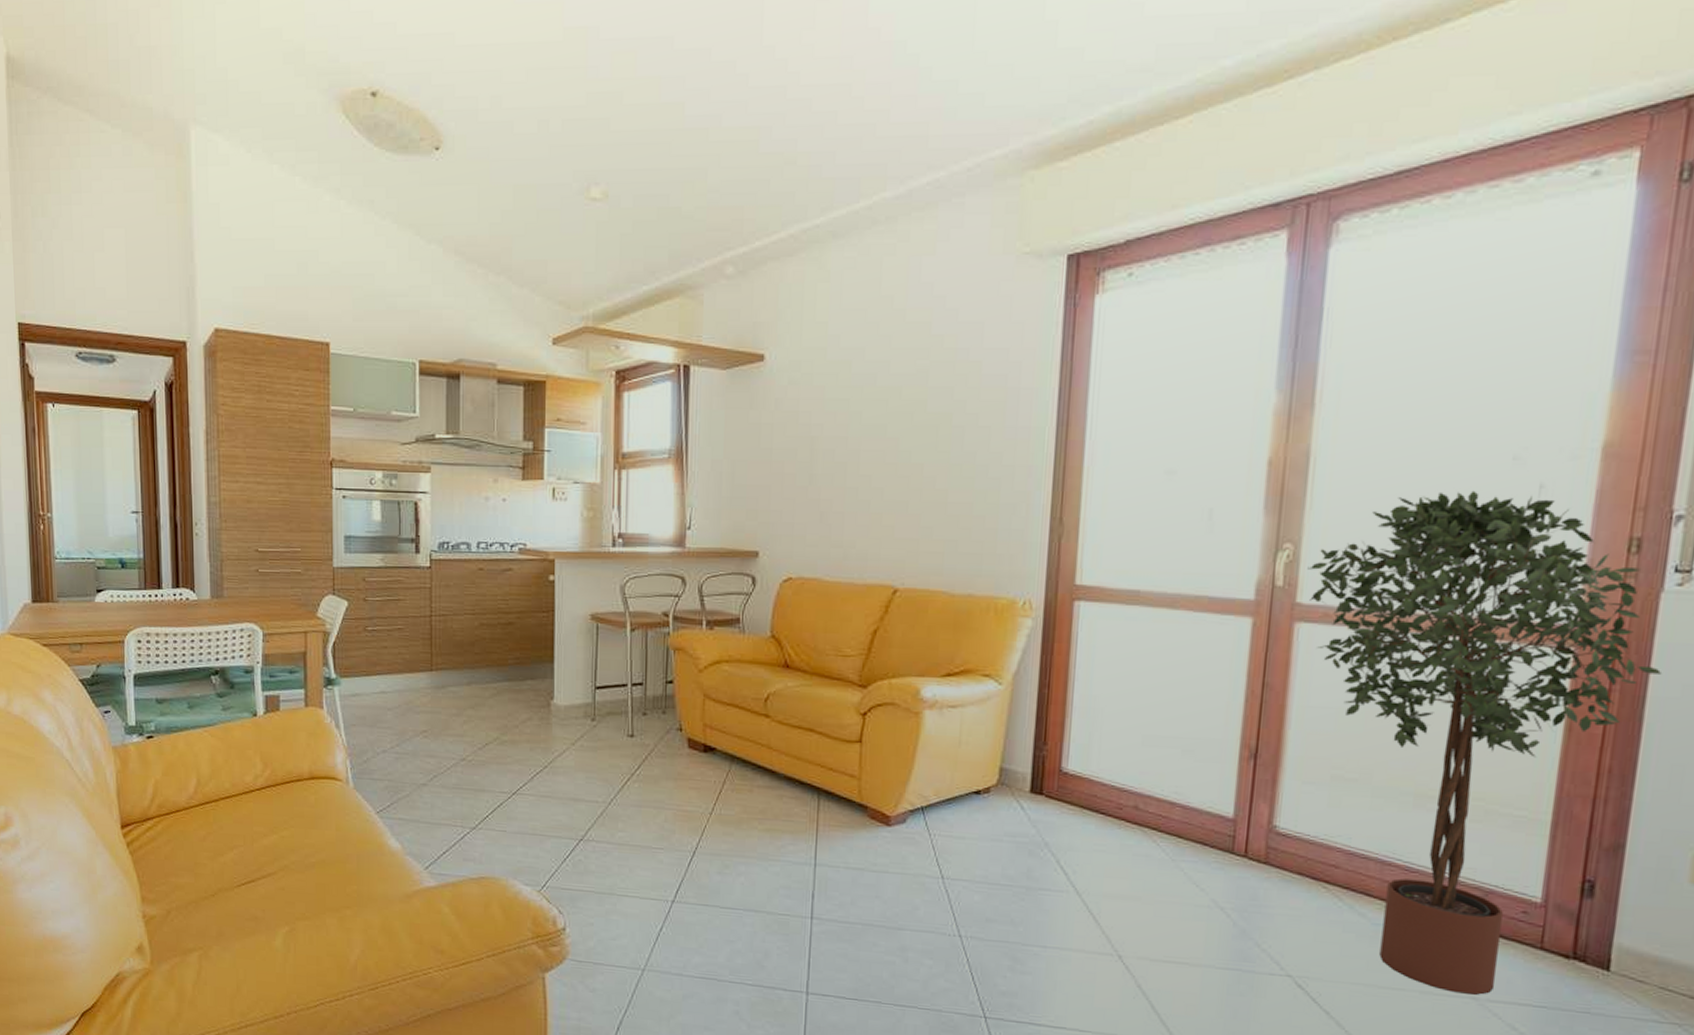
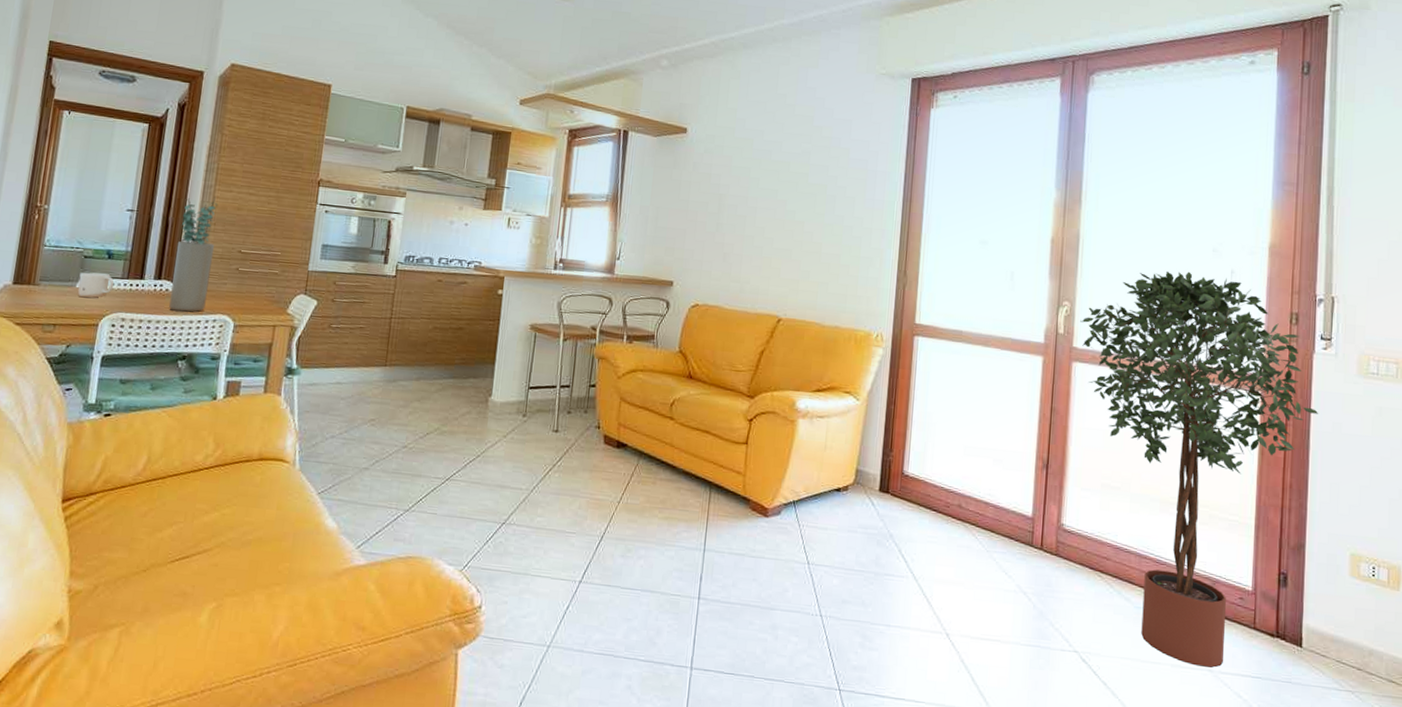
mug: none [96,584,133,613] -> present [77,272,114,298]
vase: none [189,488,230,622] -> present [169,196,217,313]

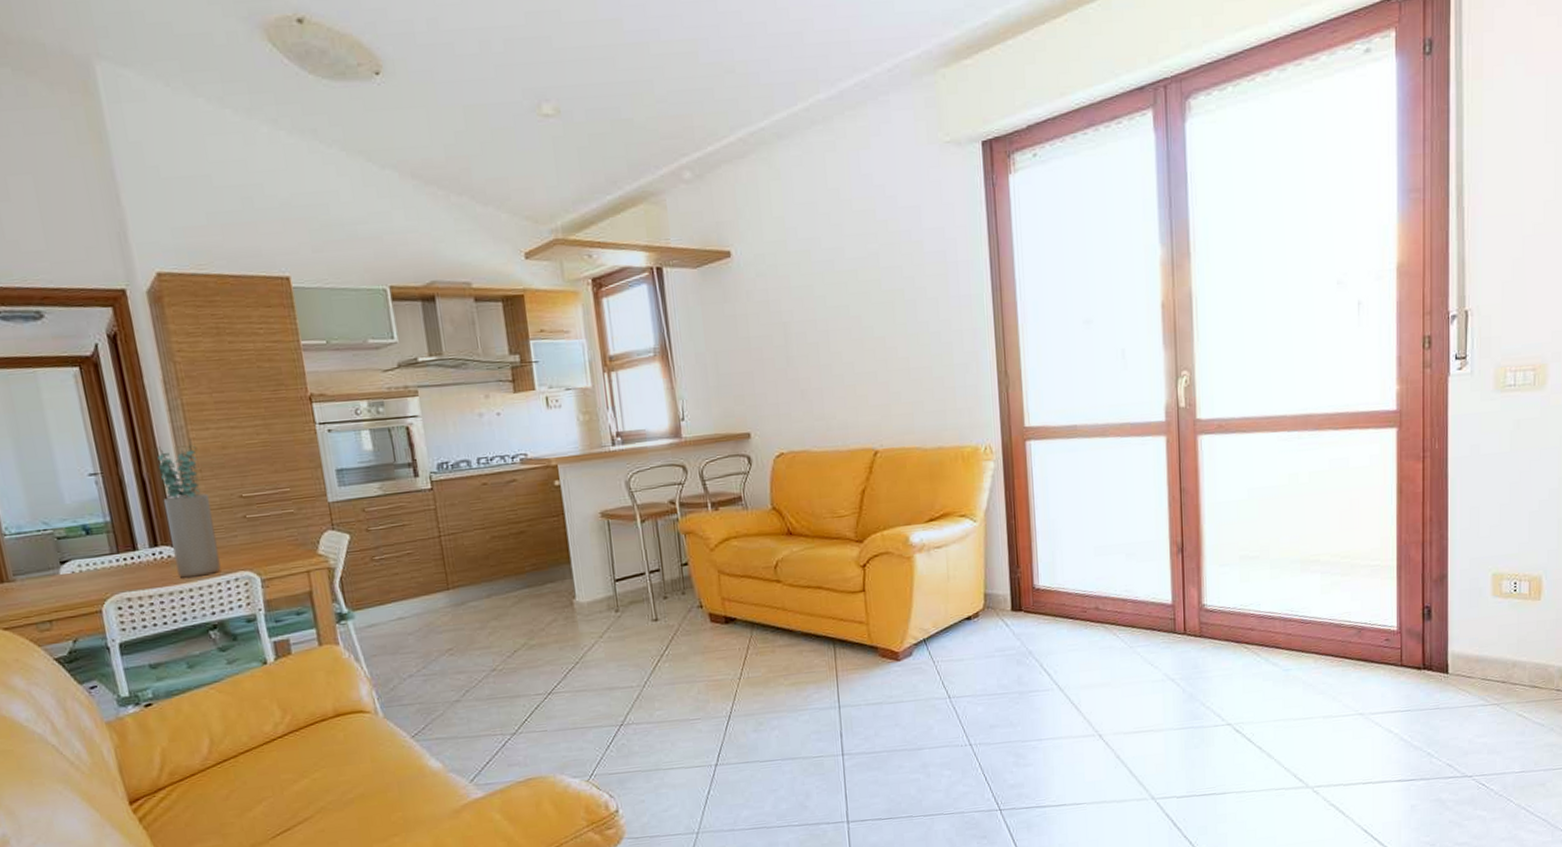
mug: present [77,272,114,298] -> none [59,552,105,585]
potted tree: present [1080,270,1319,668] -> none [1201,311,1456,713]

